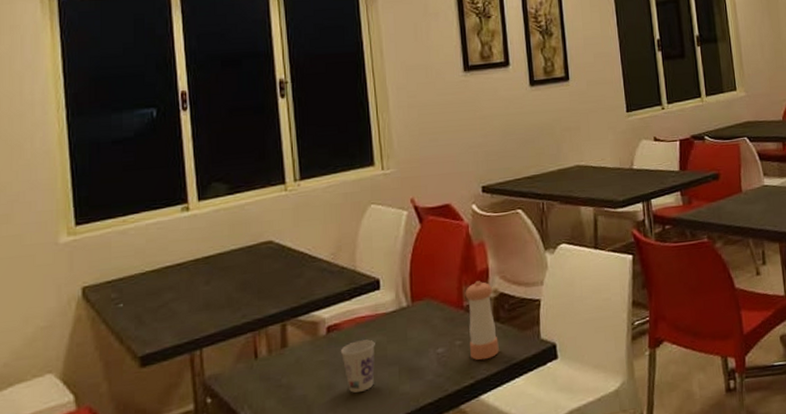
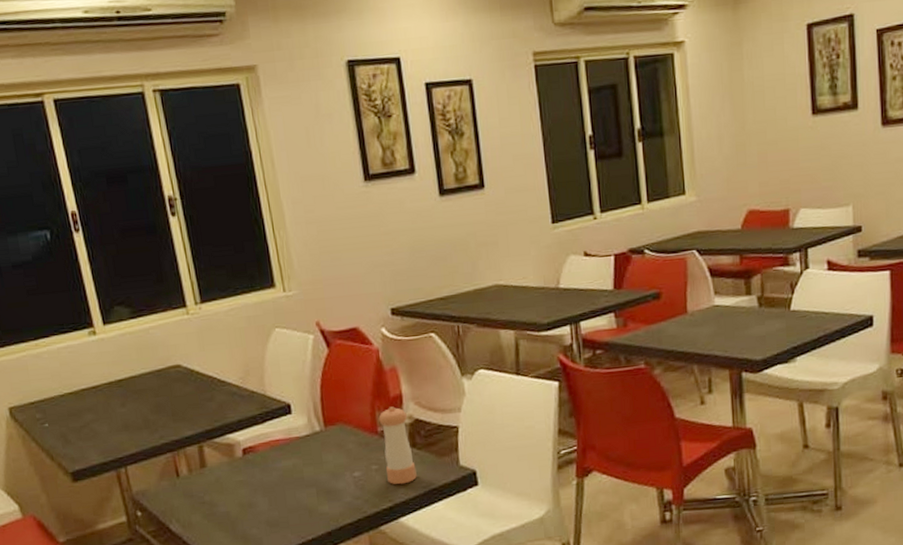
cup: present [340,339,375,393] -> none [257,462,293,511]

